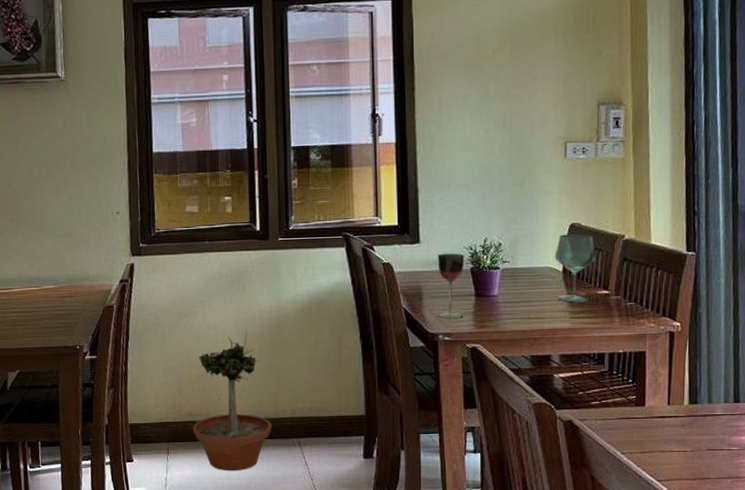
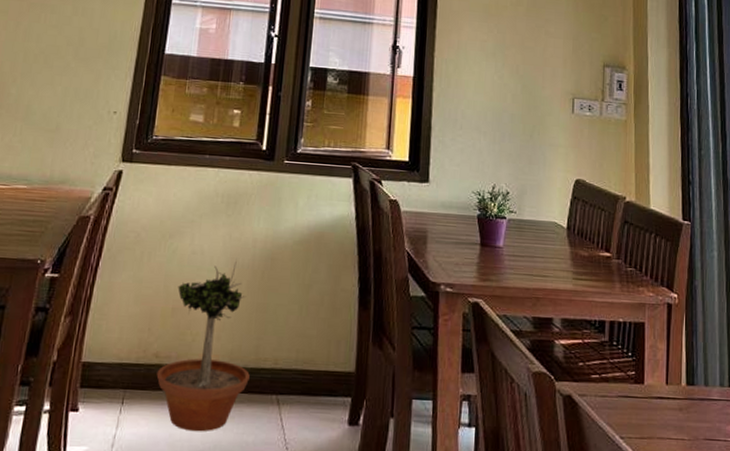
wineglass: present [438,253,465,319] -> none [441,196,473,269]
wine glass: present [554,234,597,303] -> none [559,189,599,264]

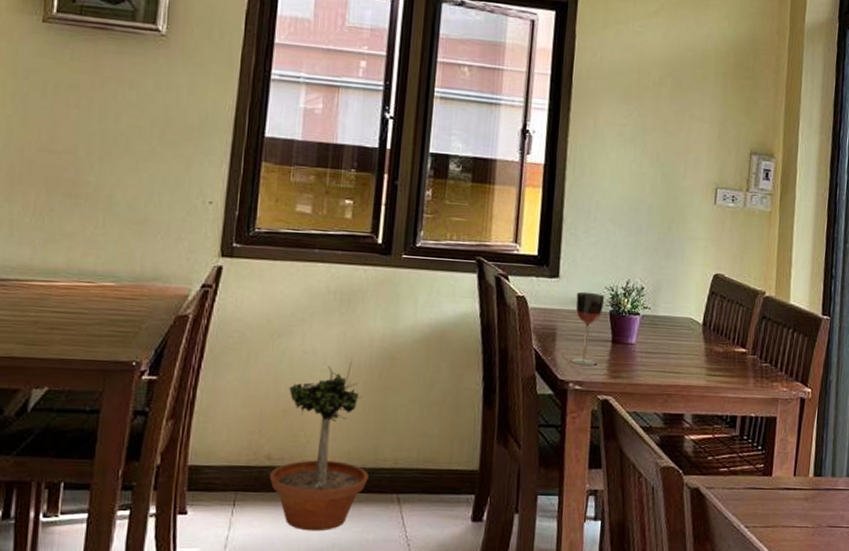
wineglass: none [441,196,473,269] -> present [571,291,605,367]

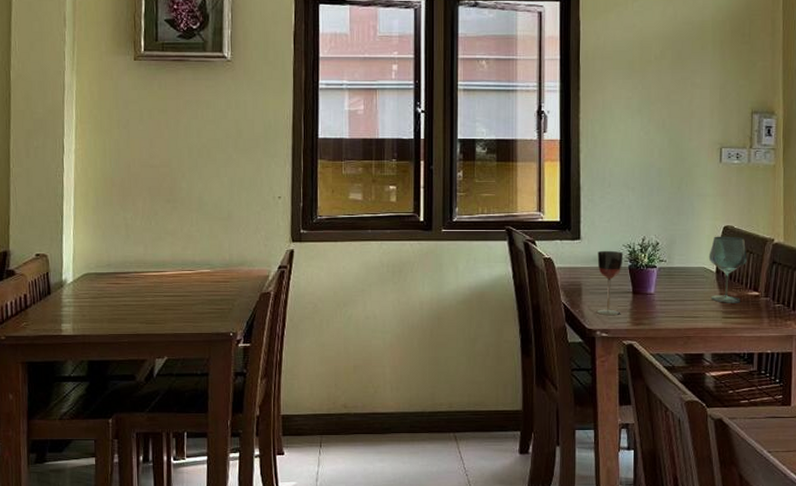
potted tree: present [269,359,369,531] -> none [347,320,428,466]
wine glass: none [695,284,737,360] -> present [708,236,748,303]

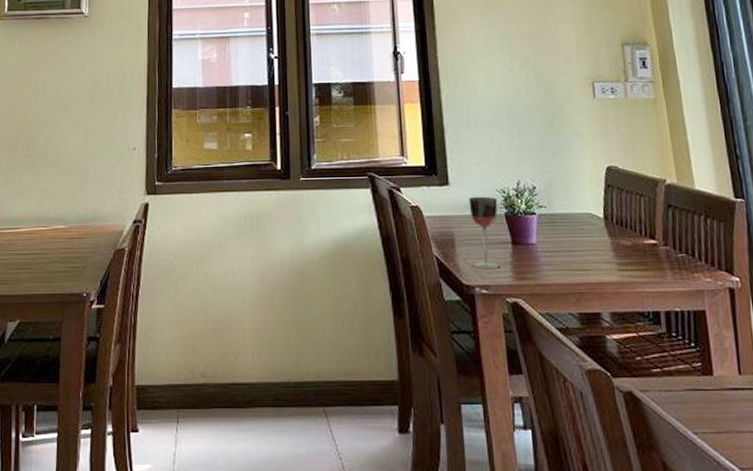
wine glass: present [708,236,748,303] -> none [593,177,639,254]

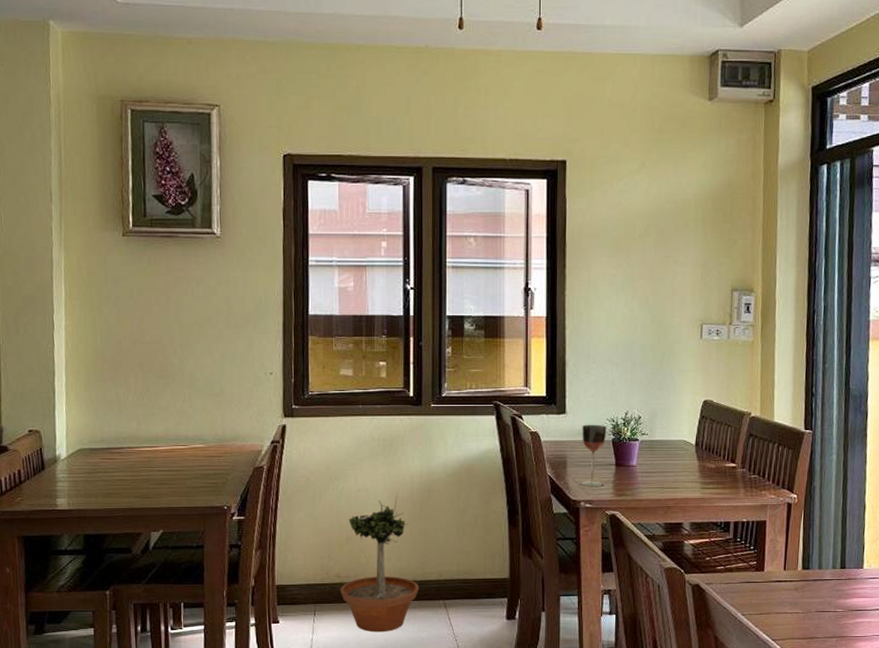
potted tree: none [205,278,295,446] -> present [340,493,419,632]

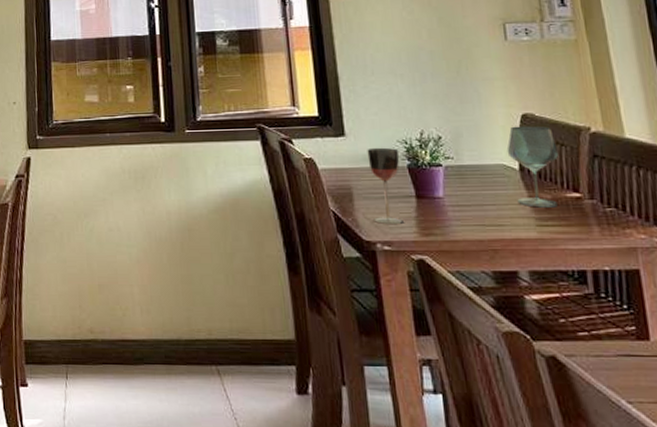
potted tree: present [340,493,419,632] -> none [94,233,186,404]
wine glass: none [688,410,726,475] -> present [506,125,559,208]

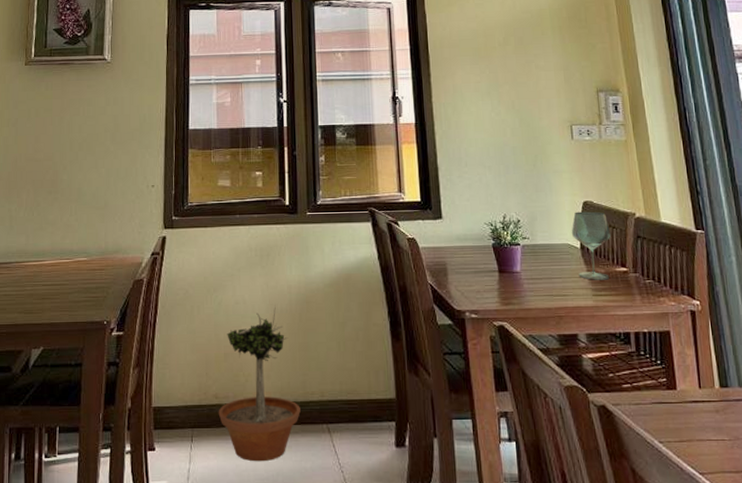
potted tree: none [94,233,186,404] -> present [218,305,301,462]
wineglass: present [367,147,403,225] -> none [460,229,488,296]

